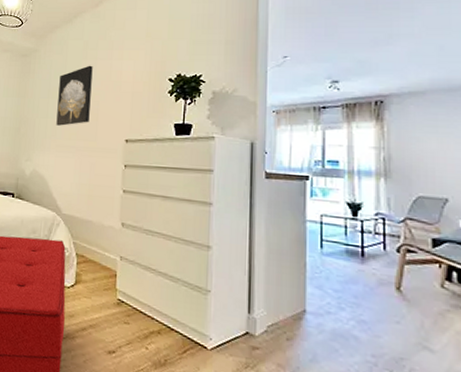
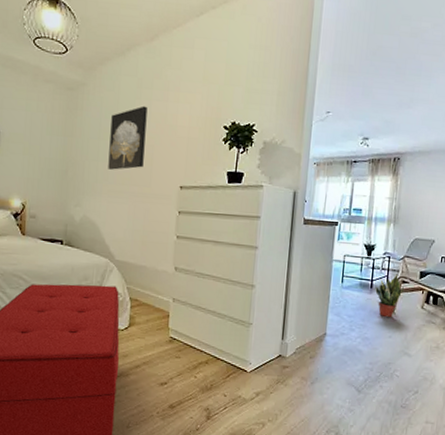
potted plant: none [369,240,410,297] -> present [375,274,404,318]

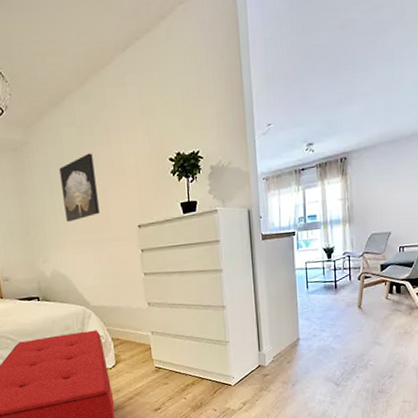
potted plant: present [375,274,404,318] -> none [340,271,367,314]

